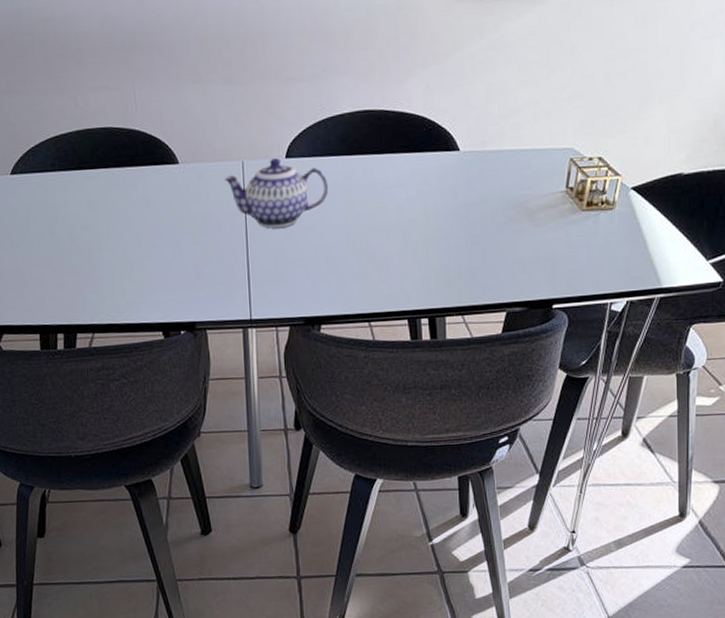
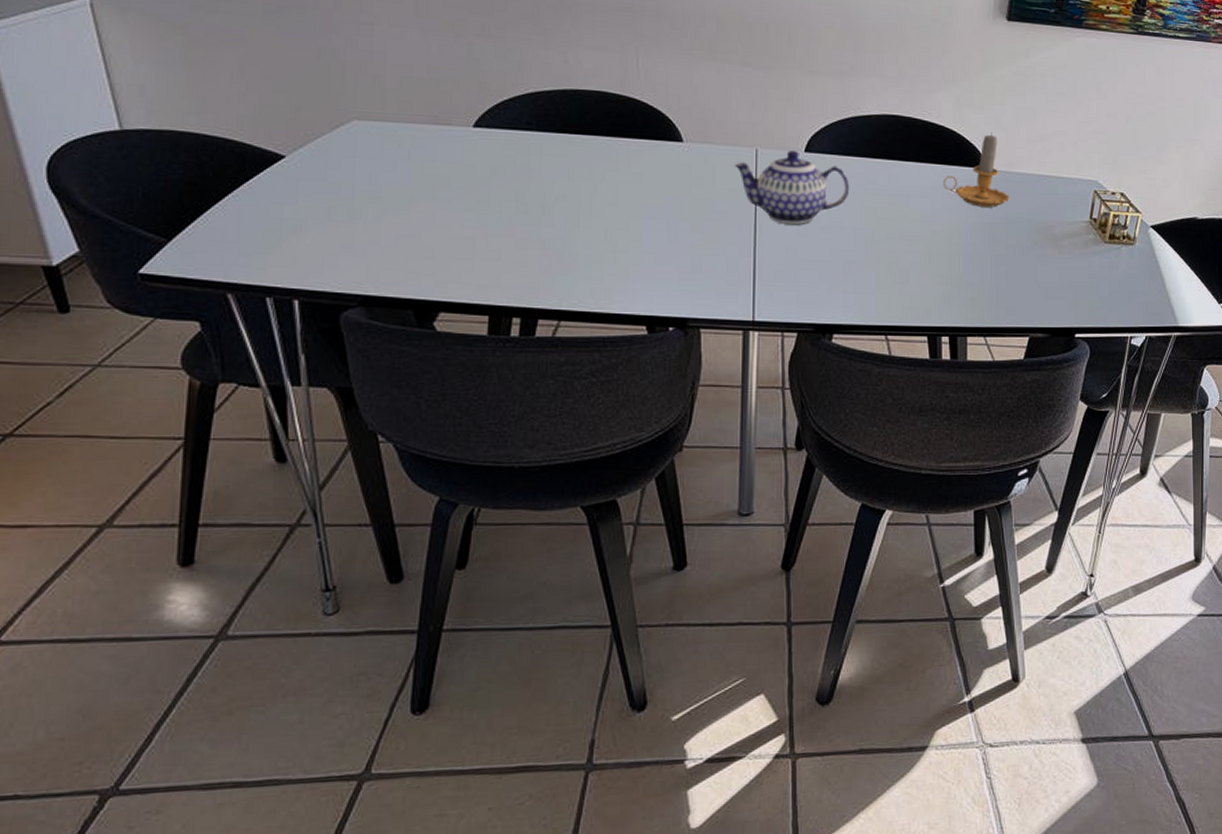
candle: none [417,114,483,190] -> present [943,133,1010,208]

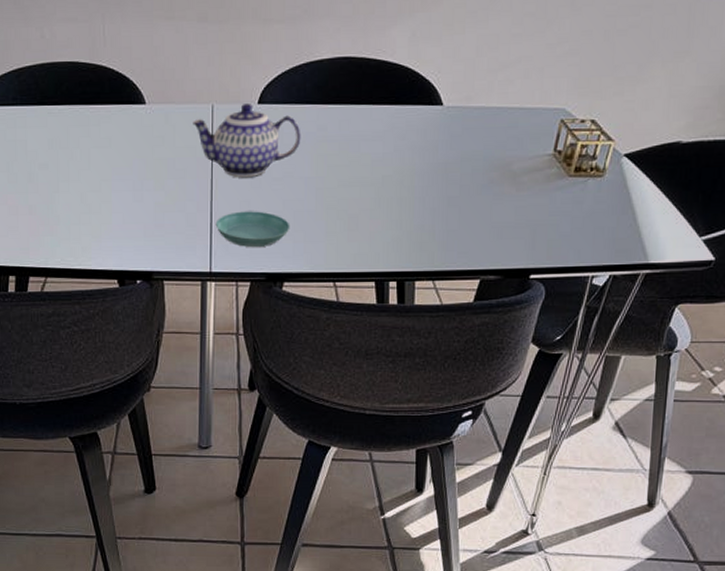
saucer: none [759,259,840,296] -> present [215,211,290,247]
candle: present [943,133,1010,208] -> none [396,66,466,147]

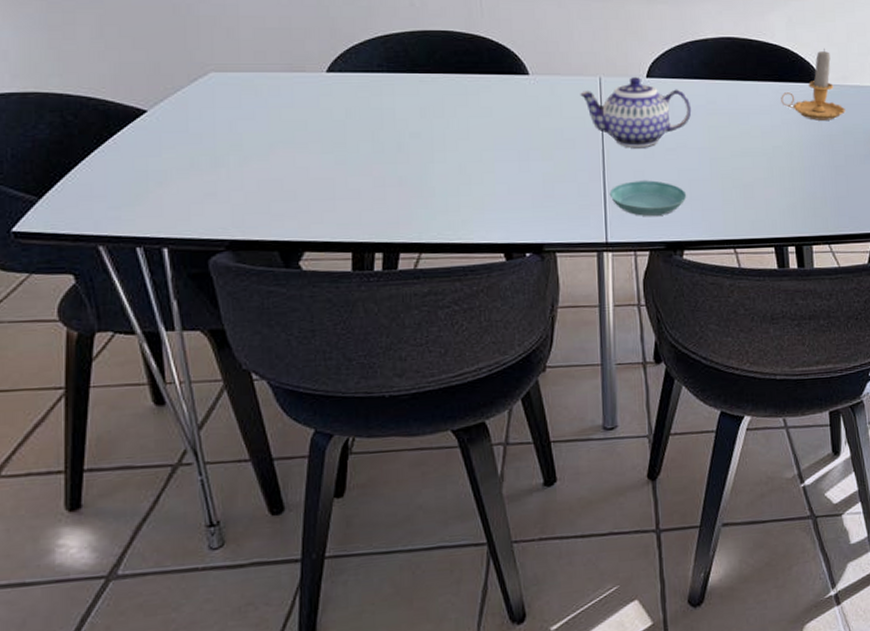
candle: none [396,66,466,147] -> present [781,49,845,120]

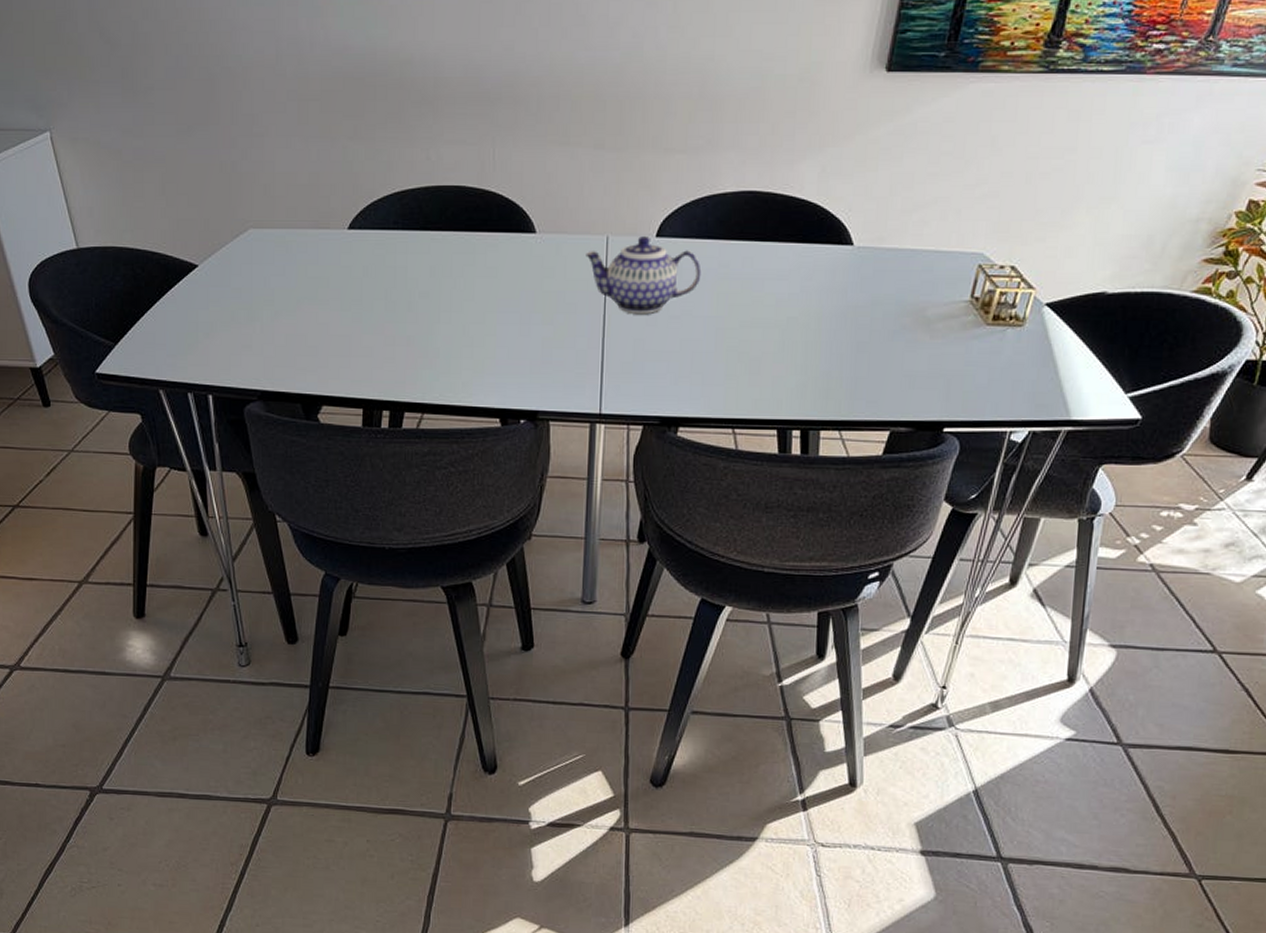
saucer: present [609,180,687,216] -> none [607,350,688,388]
candle: present [781,49,845,120] -> none [802,204,877,289]

